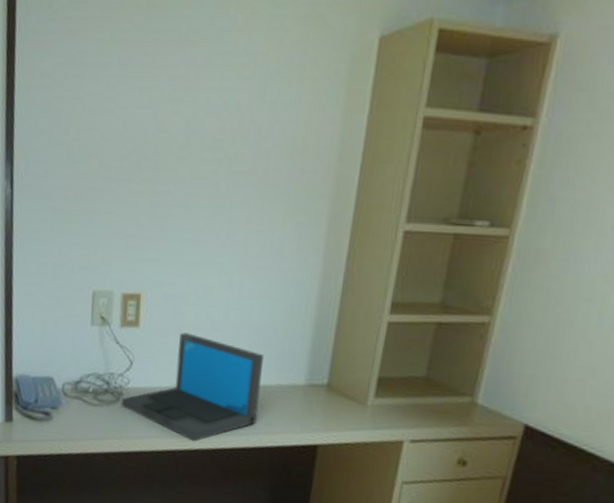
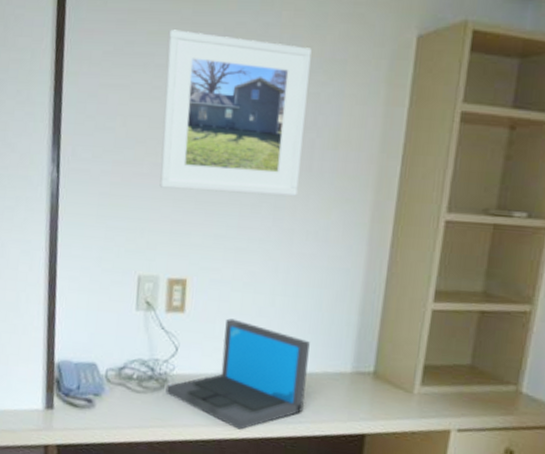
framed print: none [113,37,269,208] -> present [159,29,312,196]

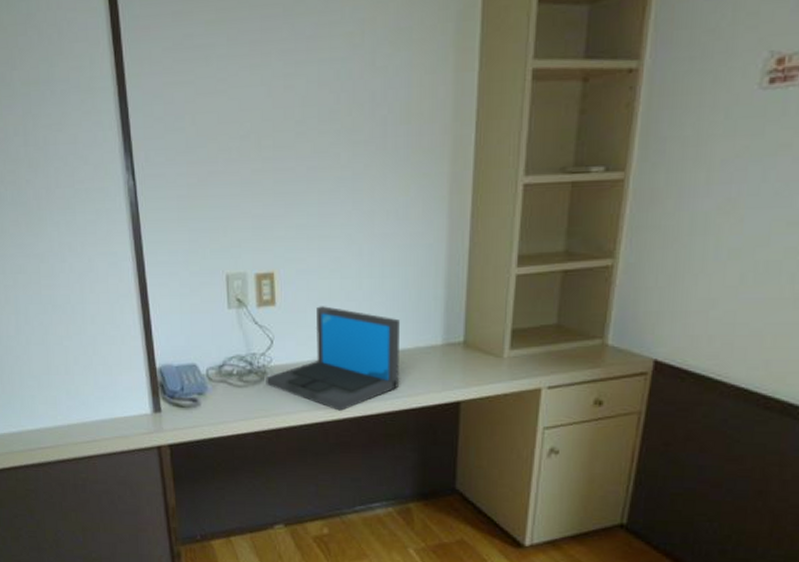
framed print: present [159,29,312,196] -> none [226,15,375,184]

